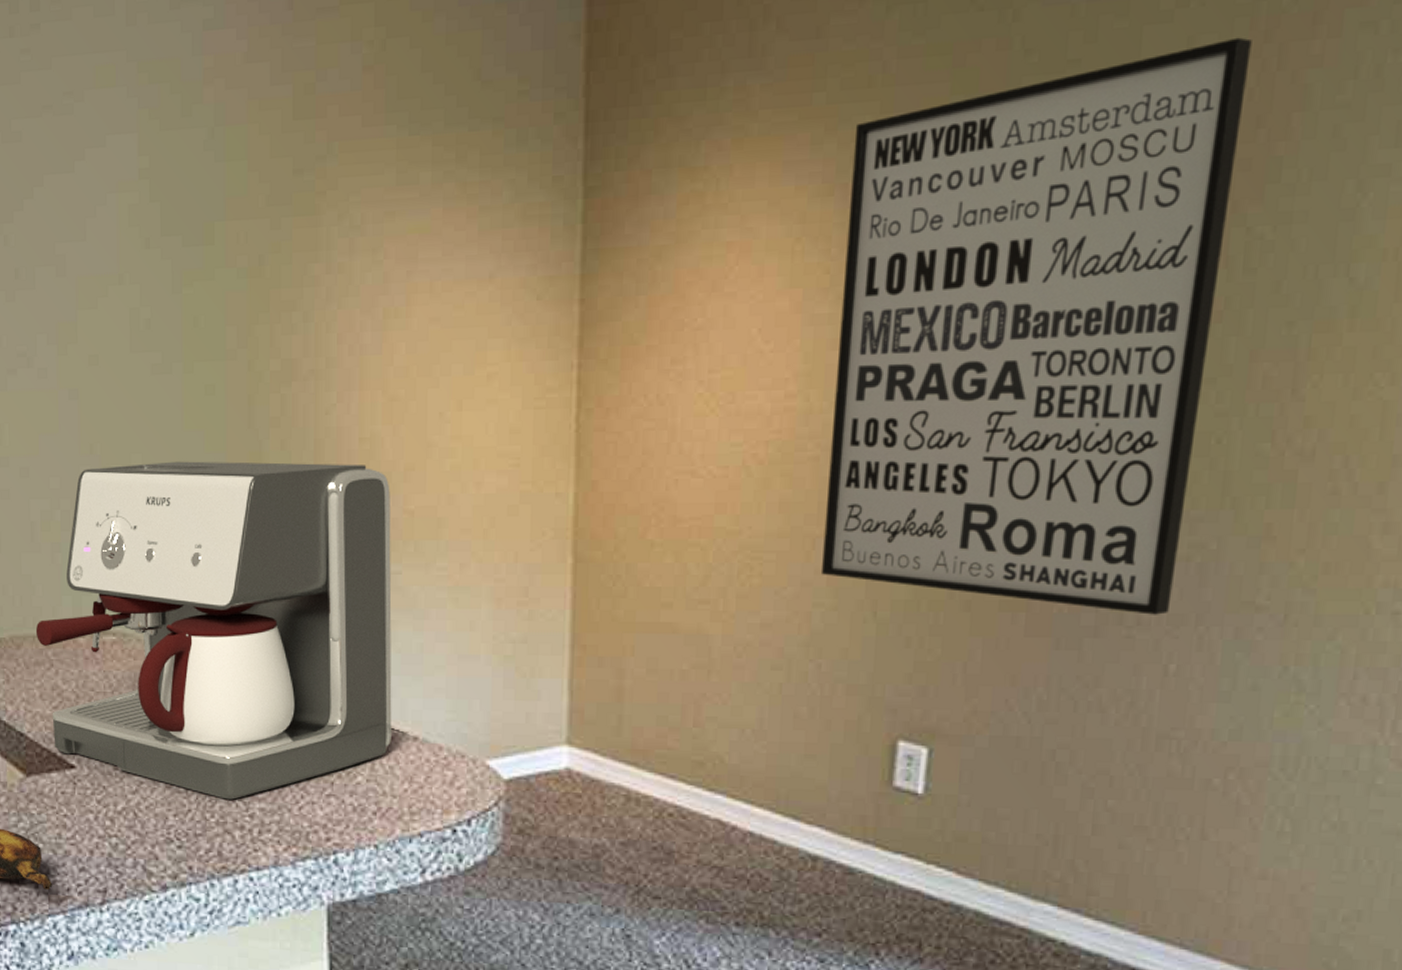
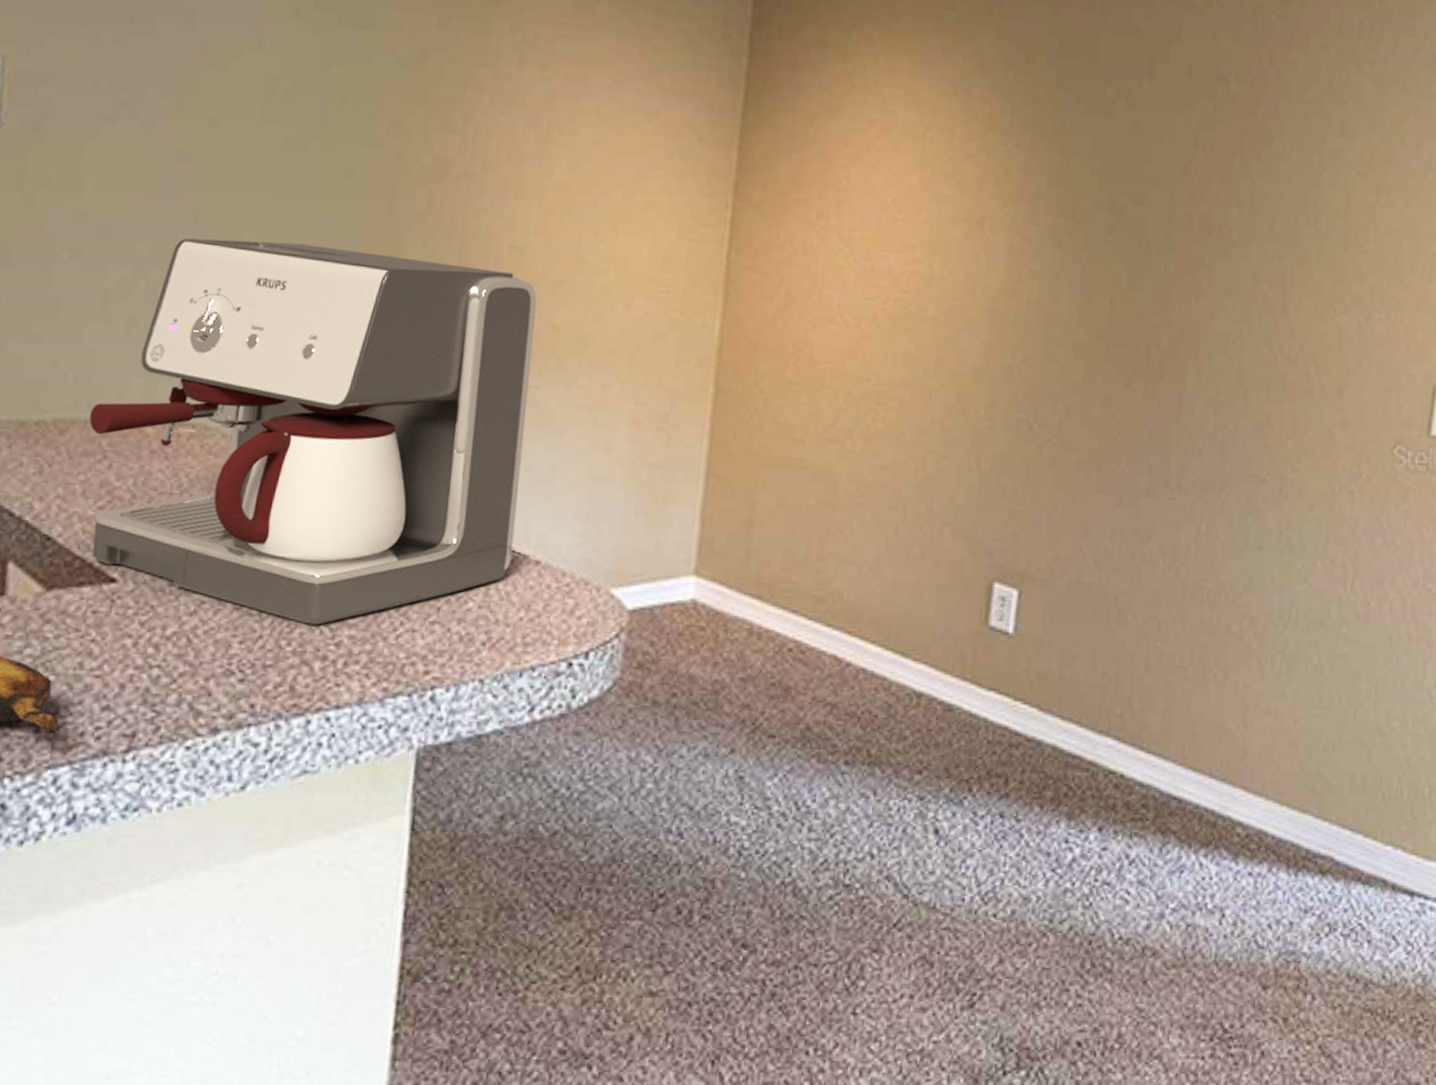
wall art: present [820,37,1252,615] -> none [935,37,1253,482]

